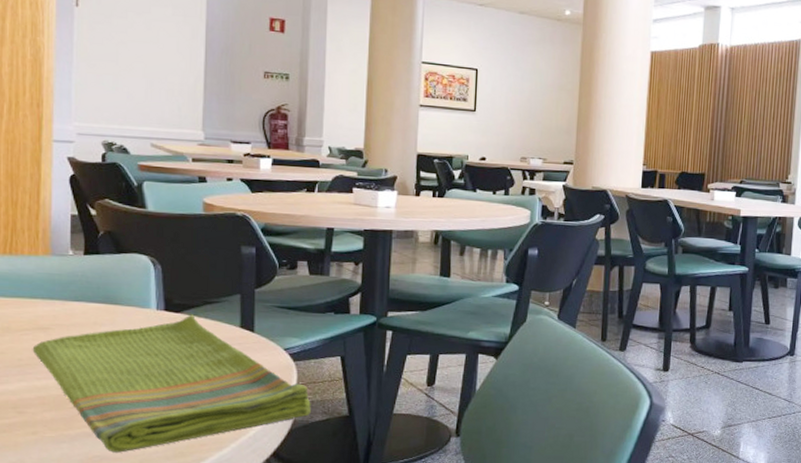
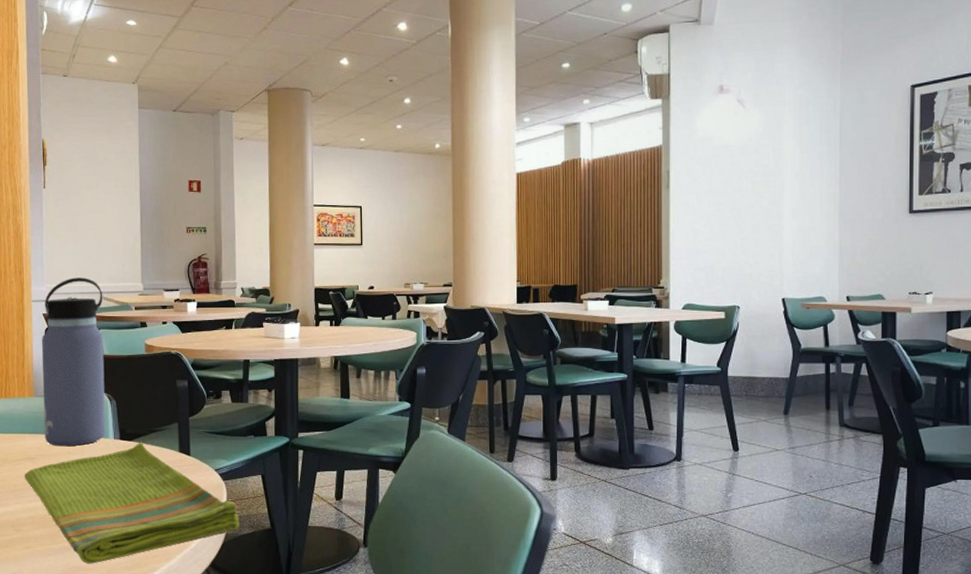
water bottle: none [63,117,151,316] -> present [42,277,106,447]

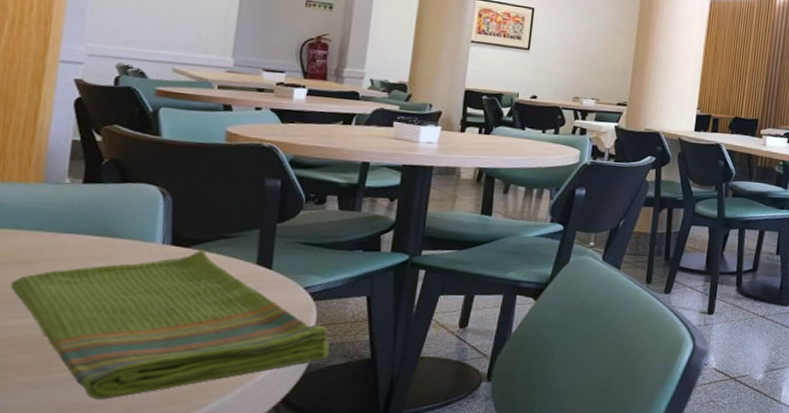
water bottle: present [42,277,106,447] -> none [52,39,173,250]

